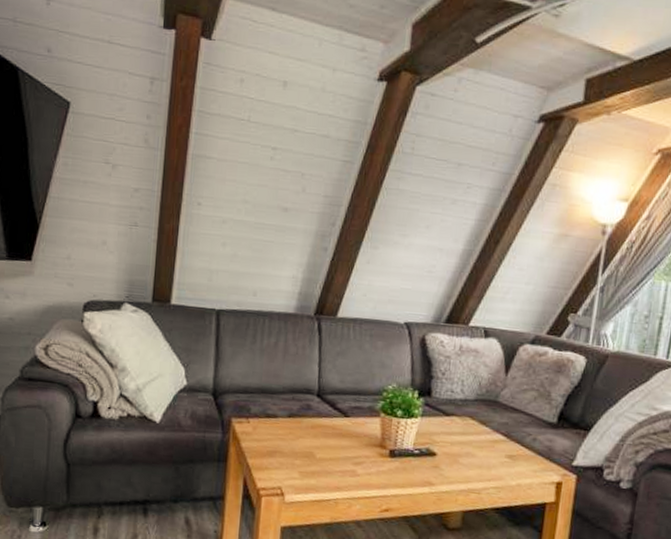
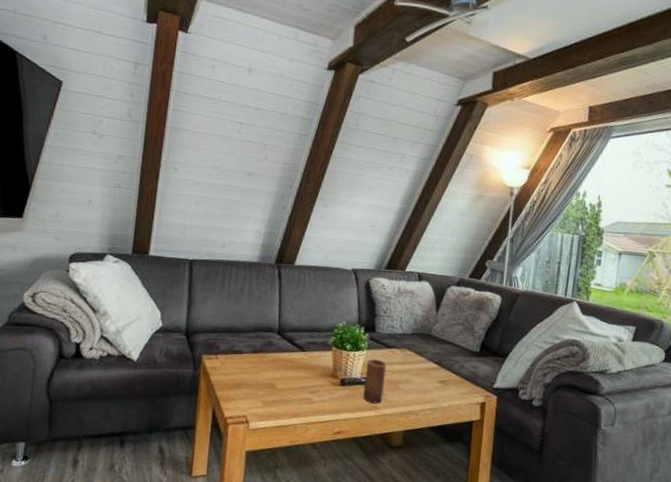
candle: none [416,427,445,479] -> present [363,359,387,404]

